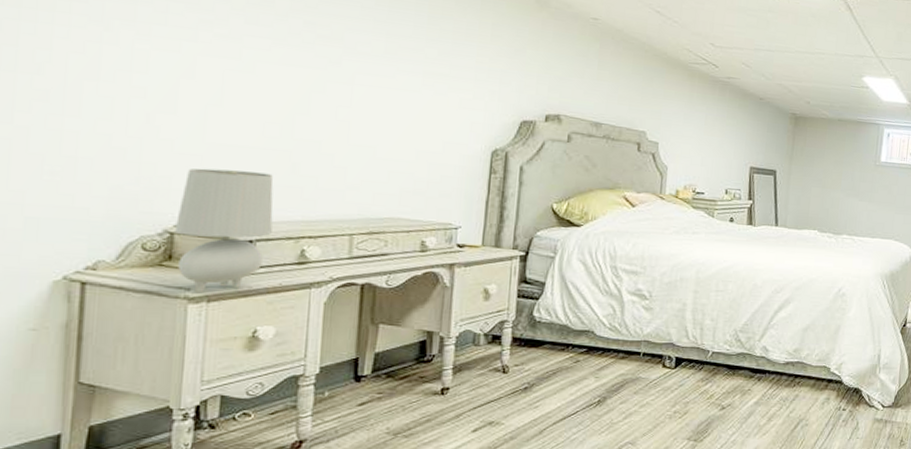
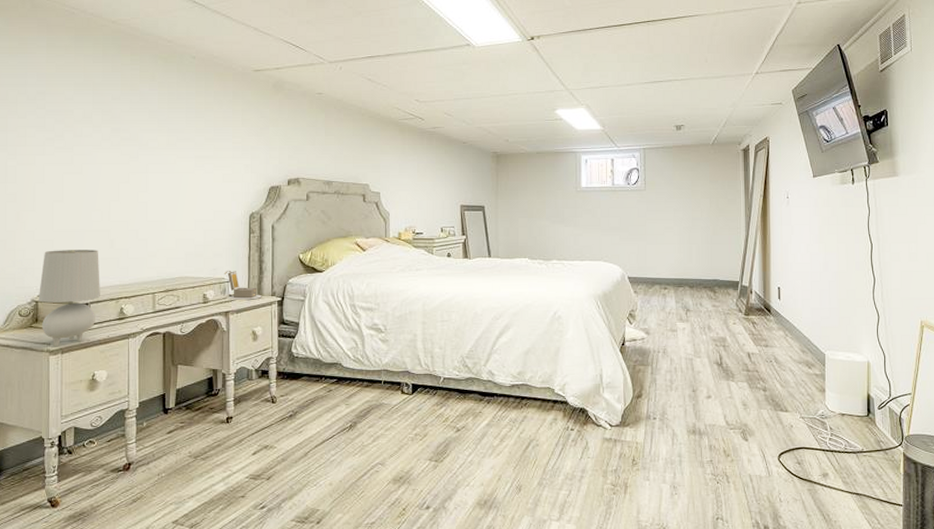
jewelry box: none [451,214,500,252] -> present [223,270,262,300]

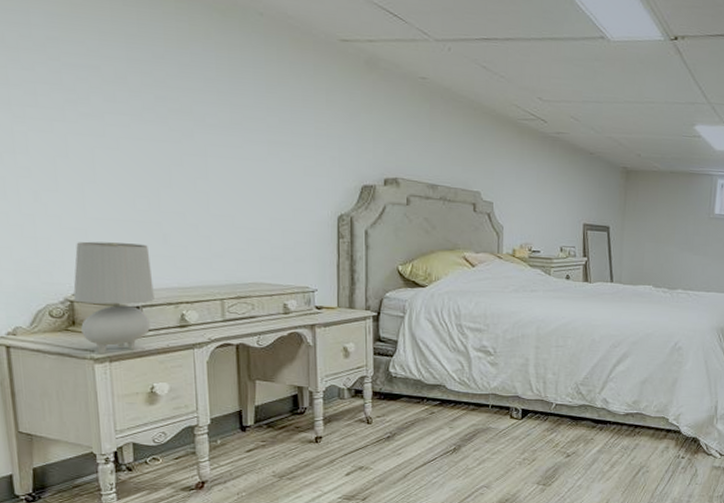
jewelry box: present [223,270,262,300] -> none [307,278,354,313]

